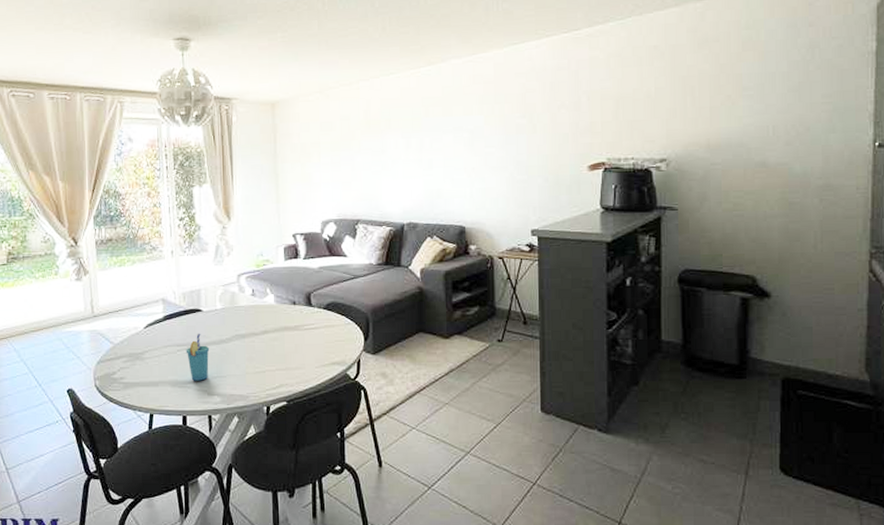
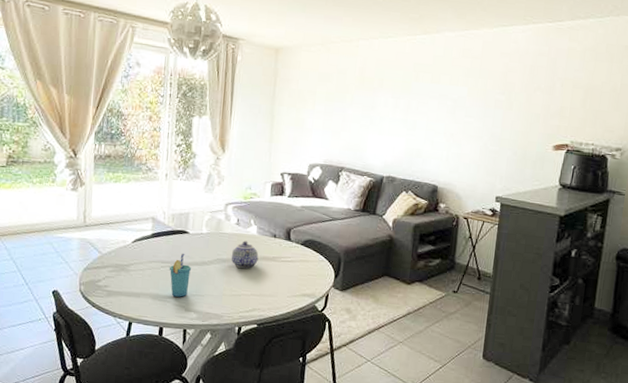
teapot: none [250,312,280,342] -> present [231,241,259,269]

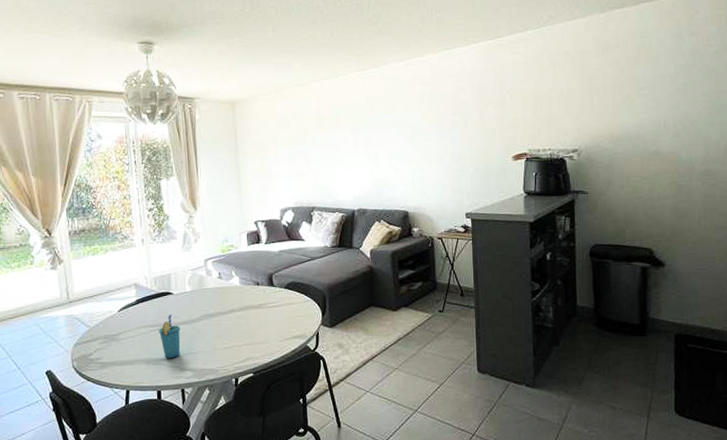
teapot: present [231,241,259,269] -> none [217,293,245,320]

